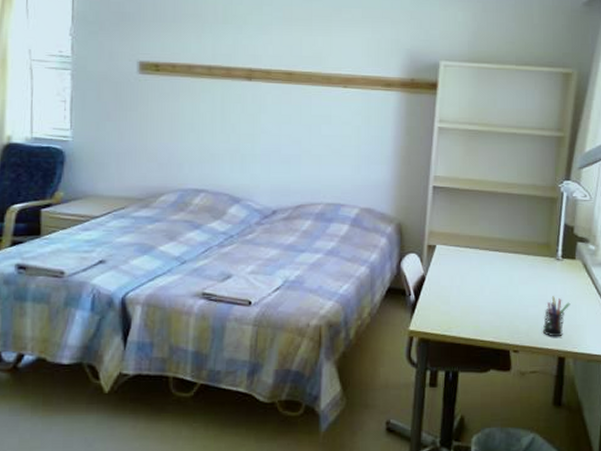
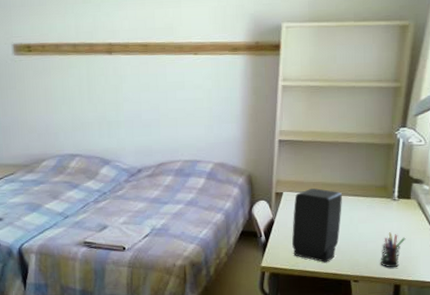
speaker: none [445,243,501,328] -> present [292,188,342,262]

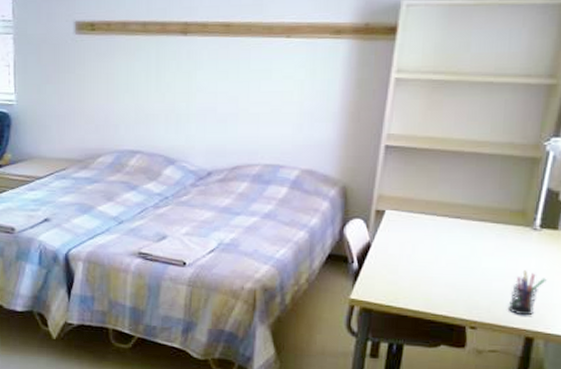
speaker: present [292,188,342,262] -> none [392,208,464,301]

